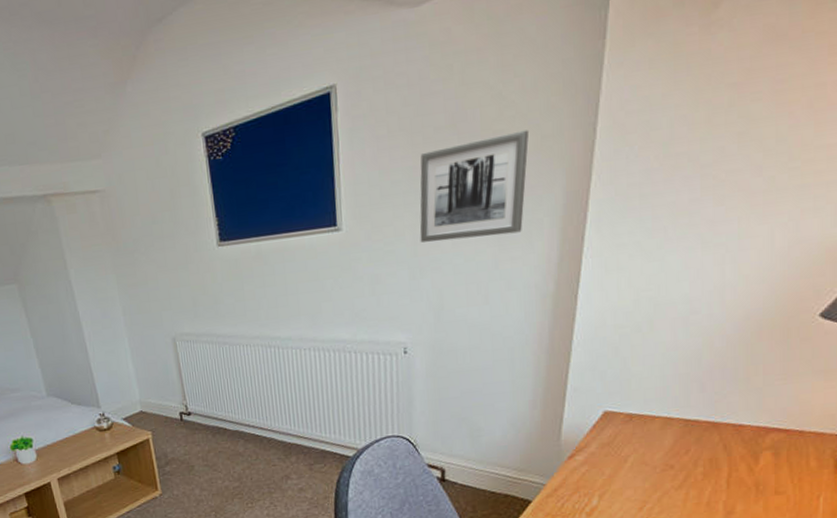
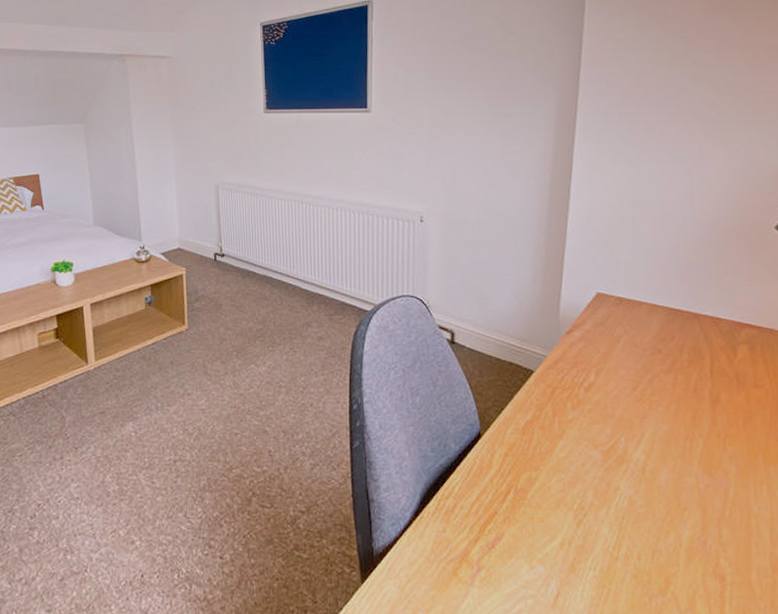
wall art: present [419,130,530,243] -> none [437,52,528,131]

